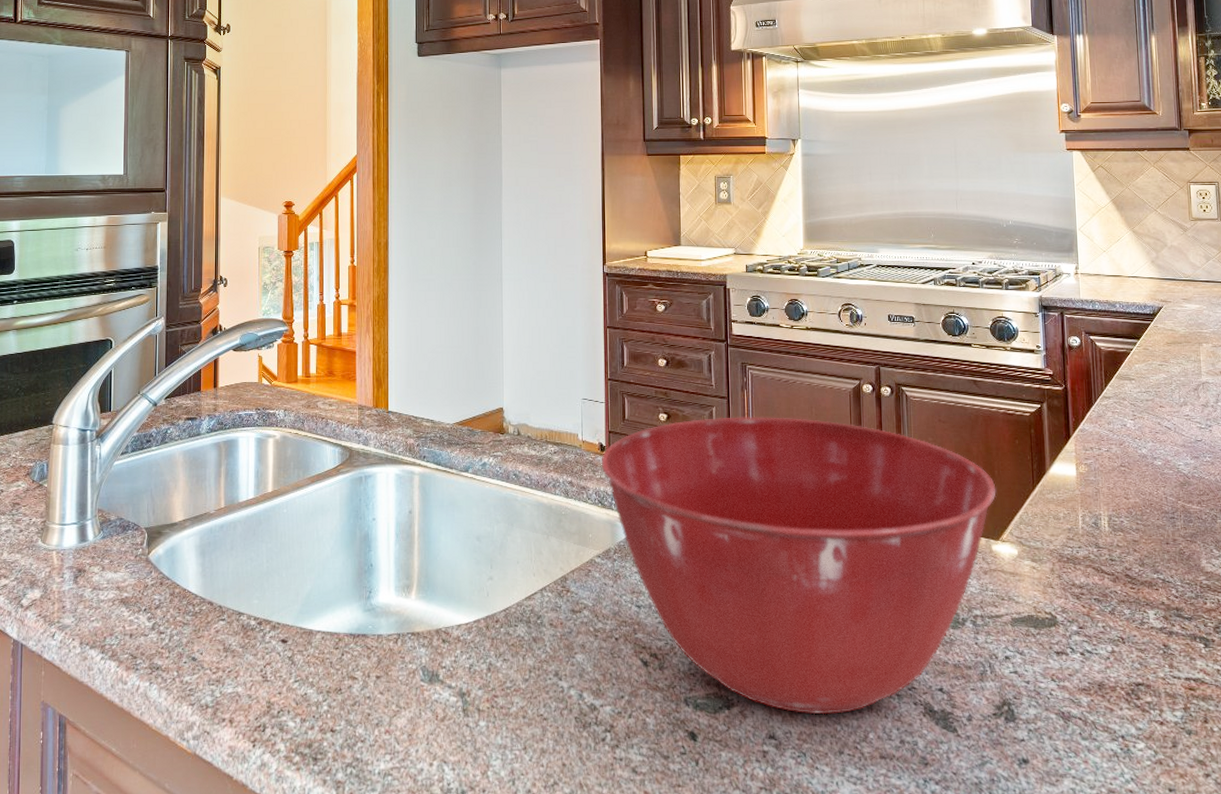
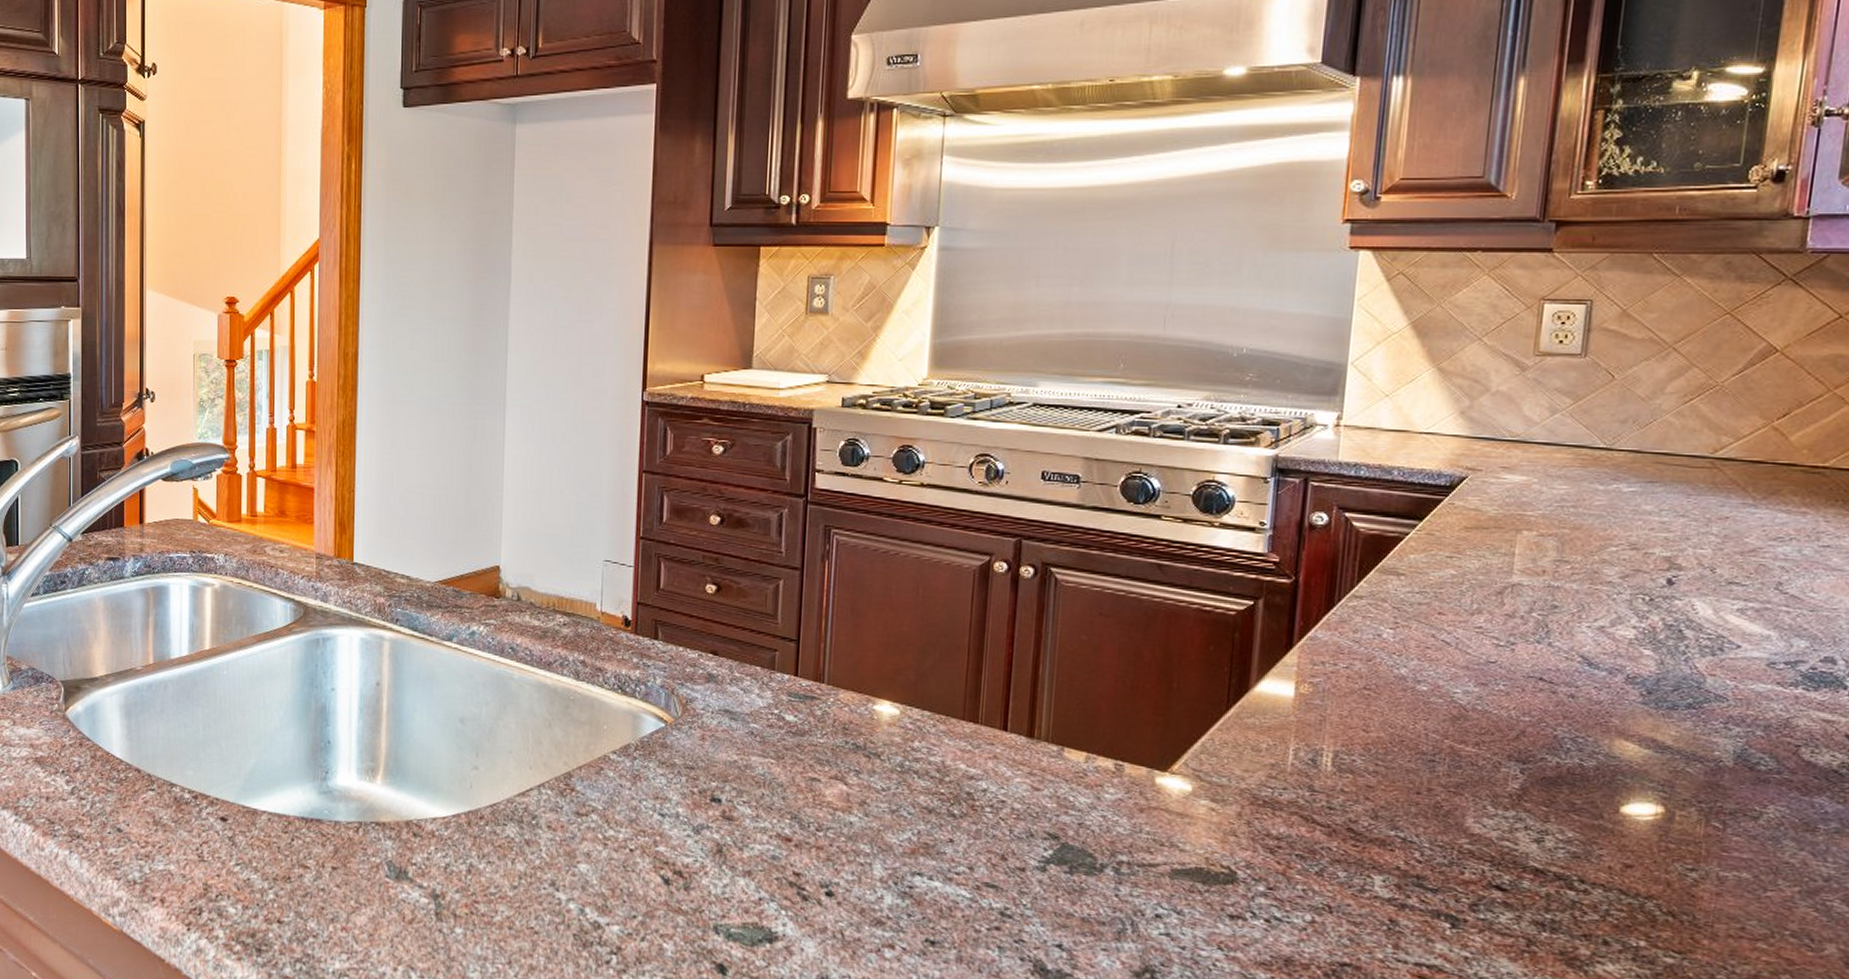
mixing bowl: present [601,417,996,715] -> none [624,592,1172,962]

